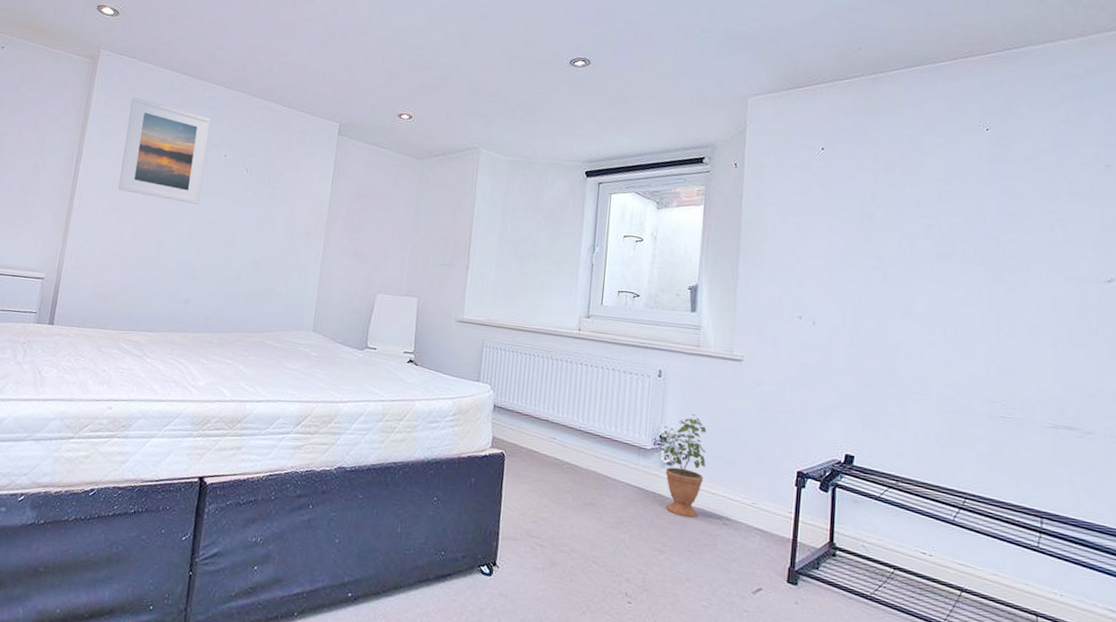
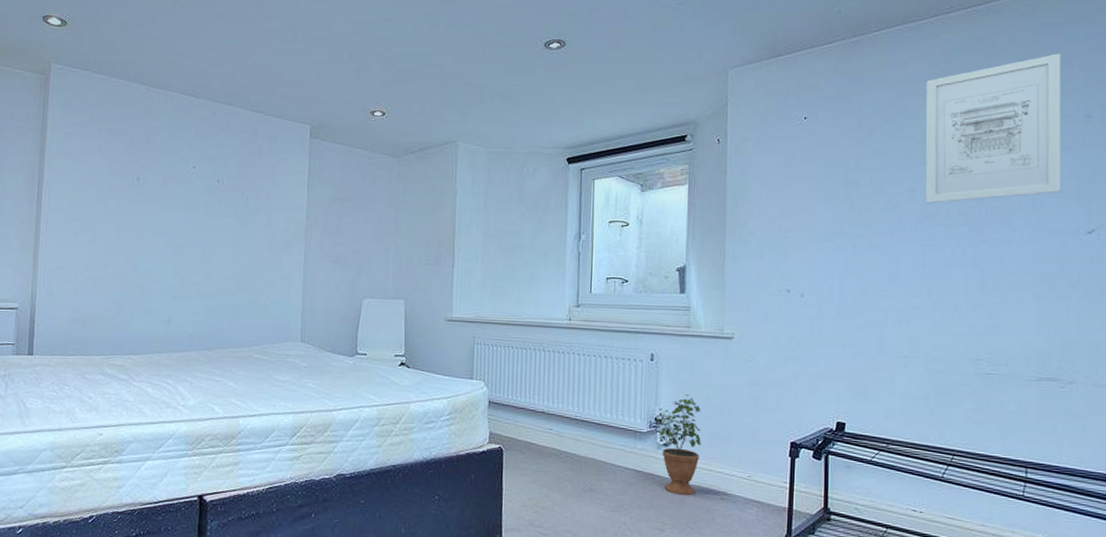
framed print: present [118,97,210,204] -> none [86,112,176,220]
wall art: none [941,103,1081,241] -> present [925,53,1062,204]

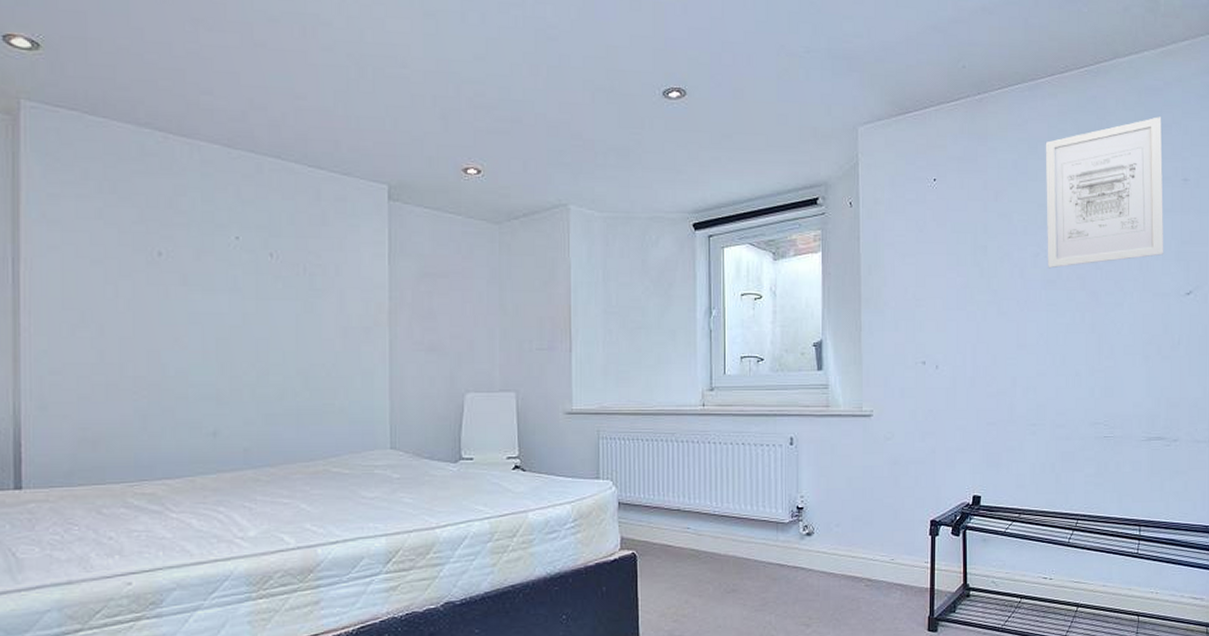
potted plant: present [655,394,701,496] -> none [797,479,844,587]

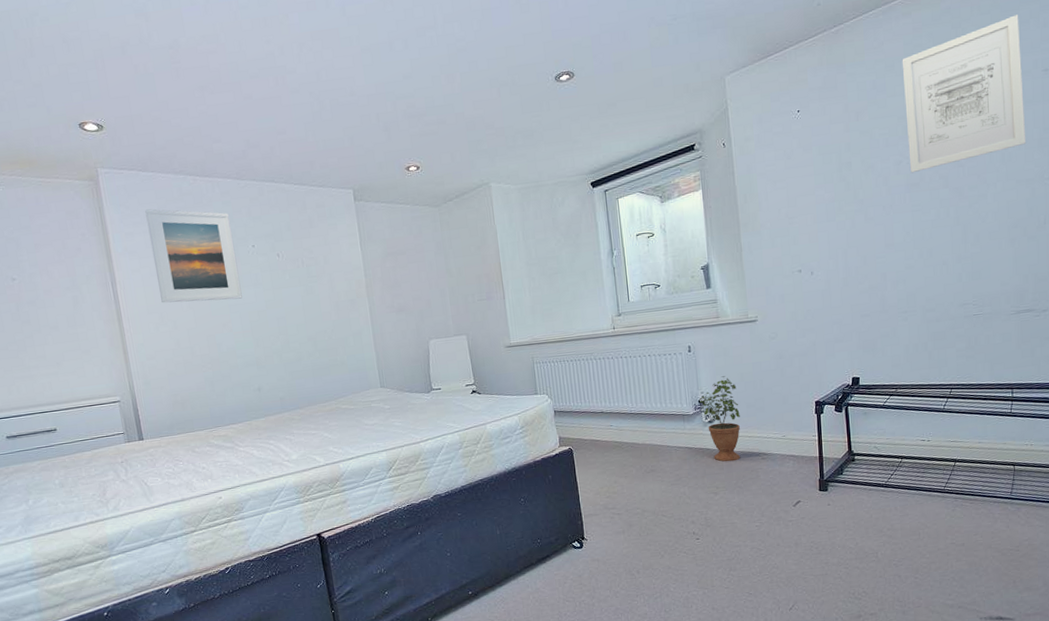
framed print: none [83,166,210,306] -> present [145,209,243,303]
potted plant: none [797,479,844,587] -> present [698,376,740,462]

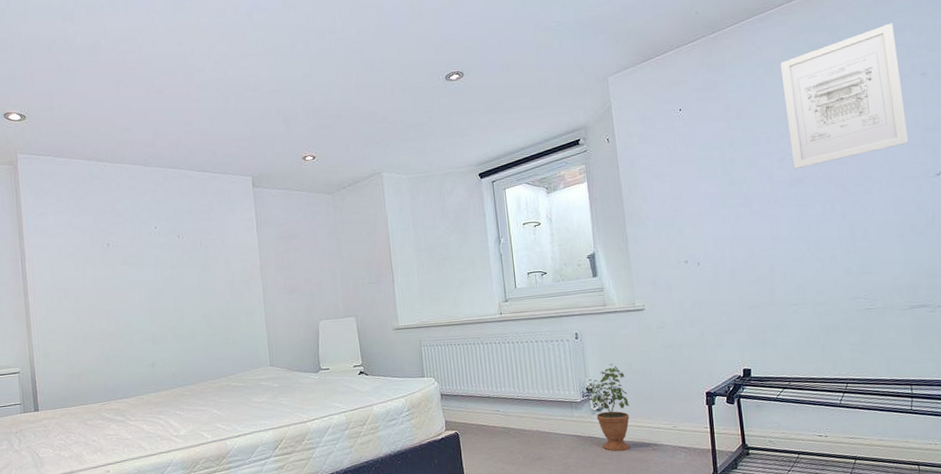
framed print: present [145,209,243,303] -> none [57,191,142,280]

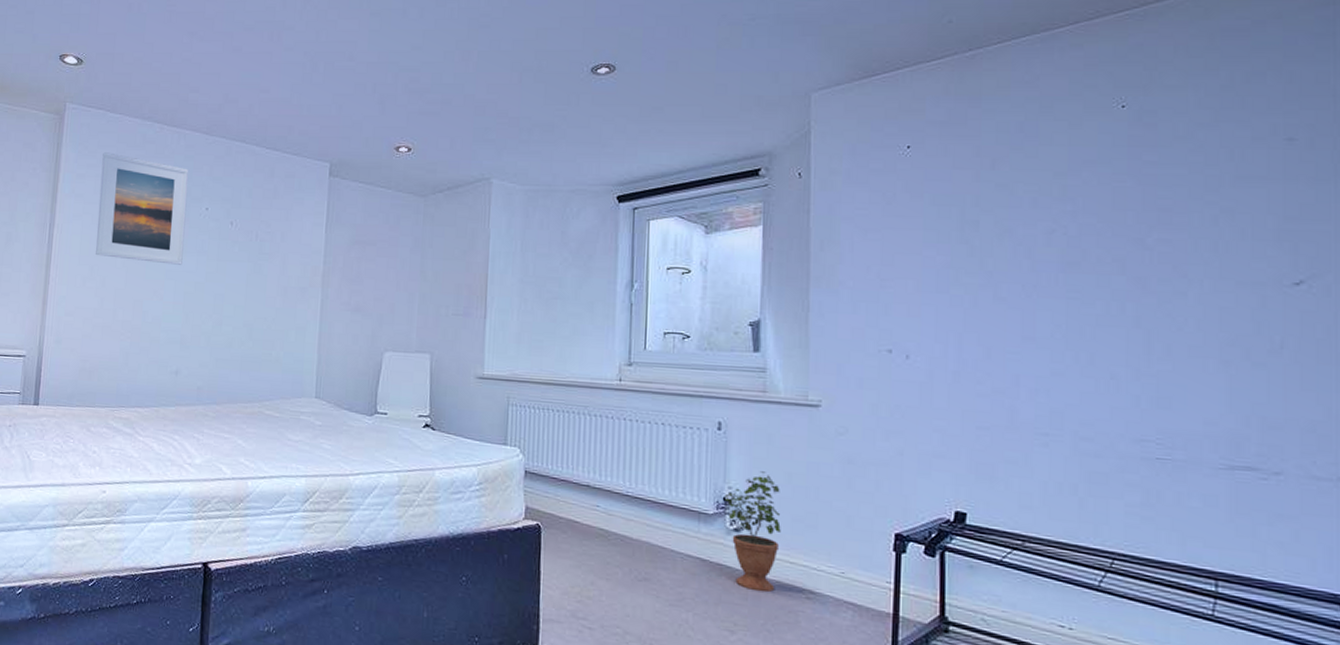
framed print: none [57,191,142,280] -> present [96,152,188,265]
wall art: present [780,23,909,170] -> none [1065,63,1255,248]

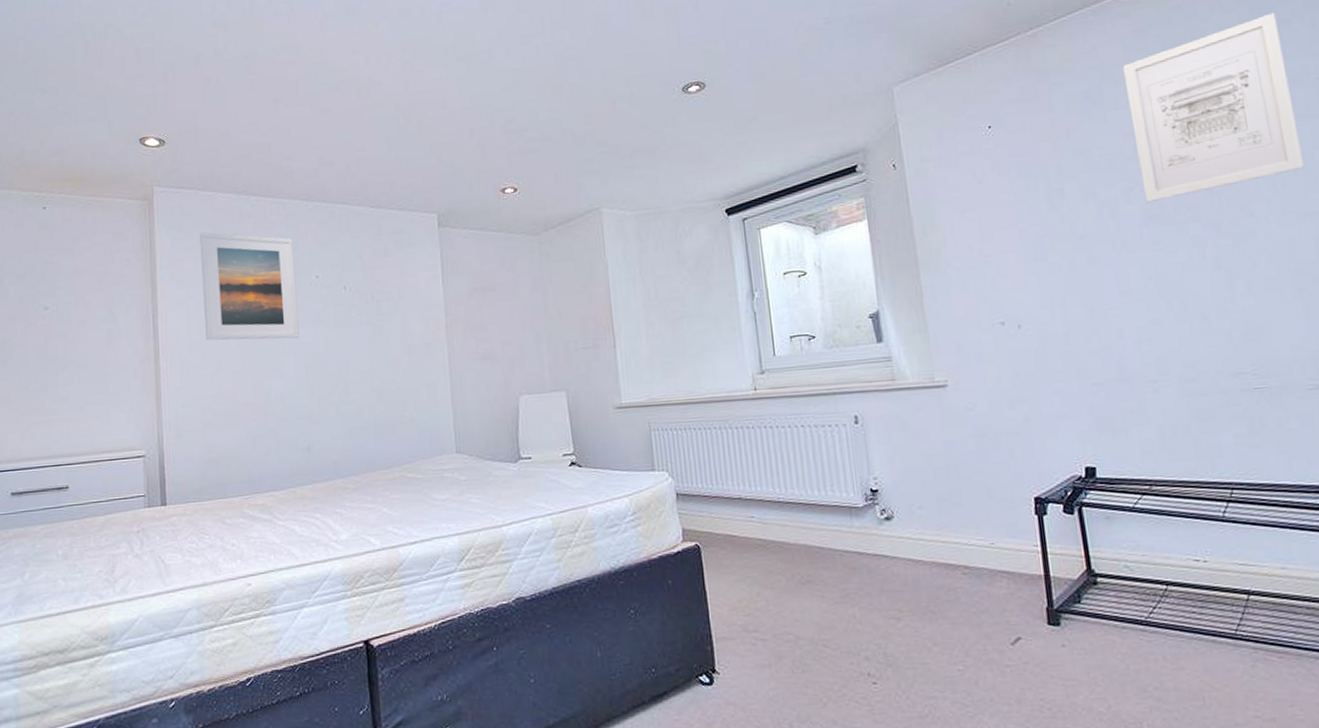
potted plant: present [724,471,781,593] -> none [870,457,931,576]
wall art: none [1065,63,1255,248] -> present [1122,13,1305,203]

